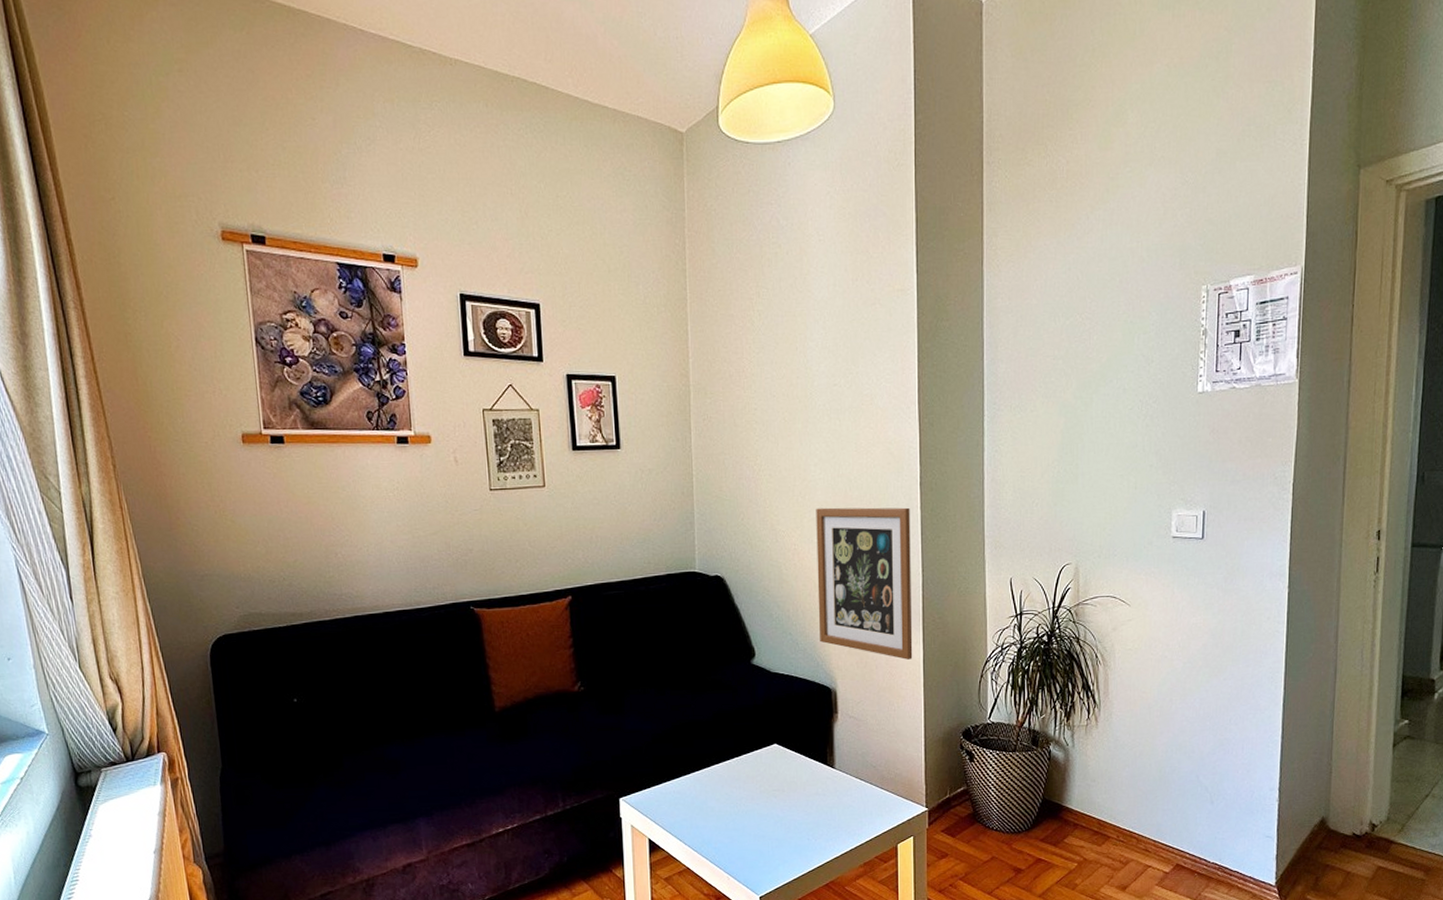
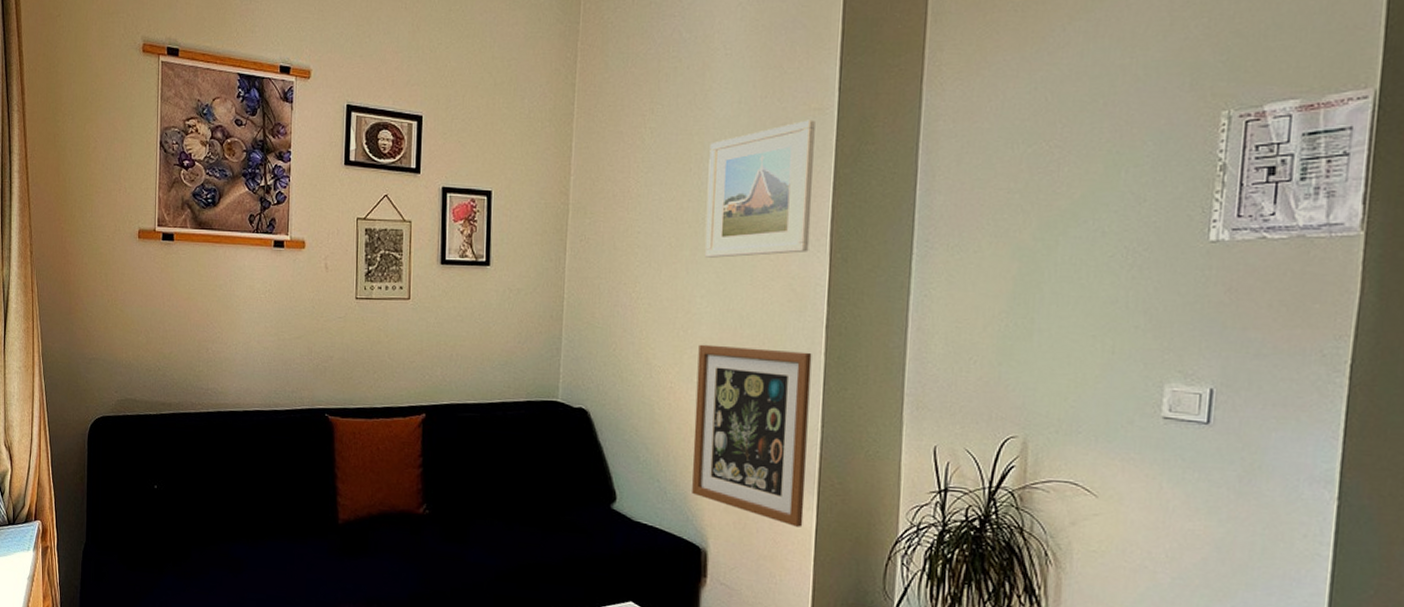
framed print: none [812,300,902,429] -> present [704,120,815,258]

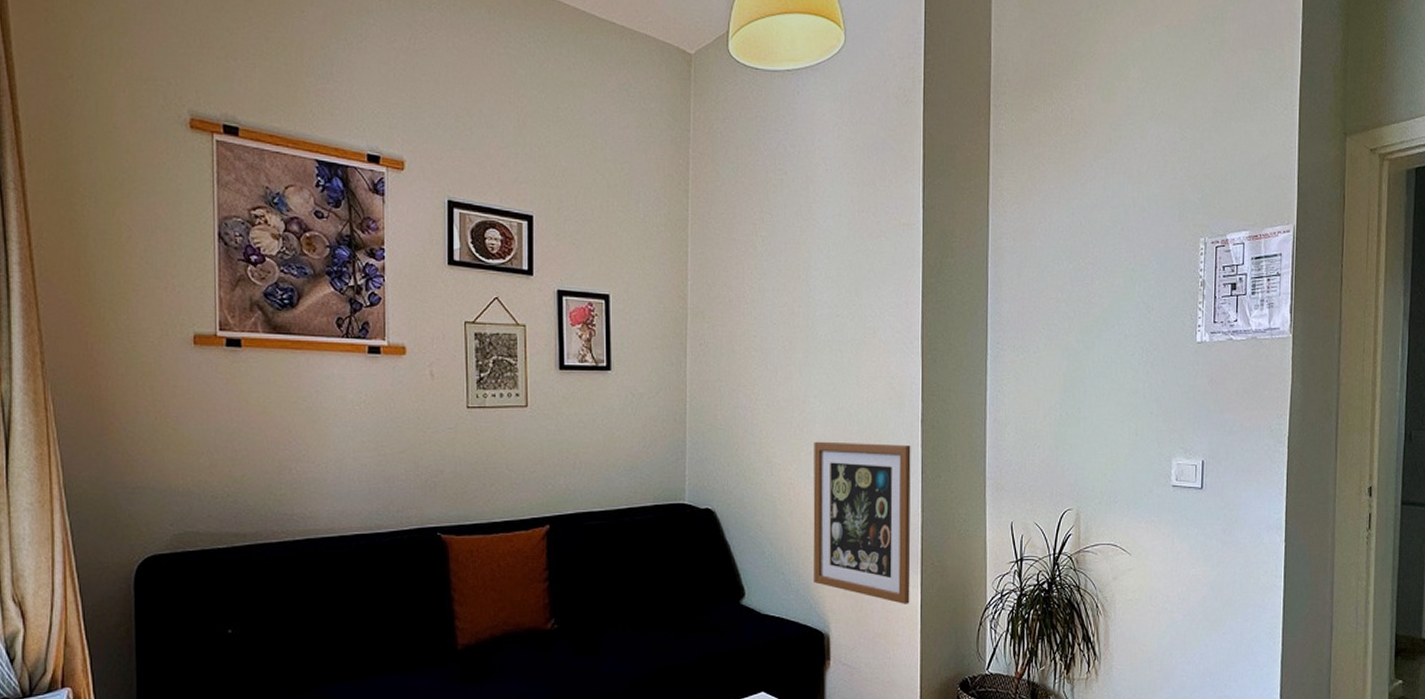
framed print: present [704,120,815,258] -> none [815,233,905,360]

